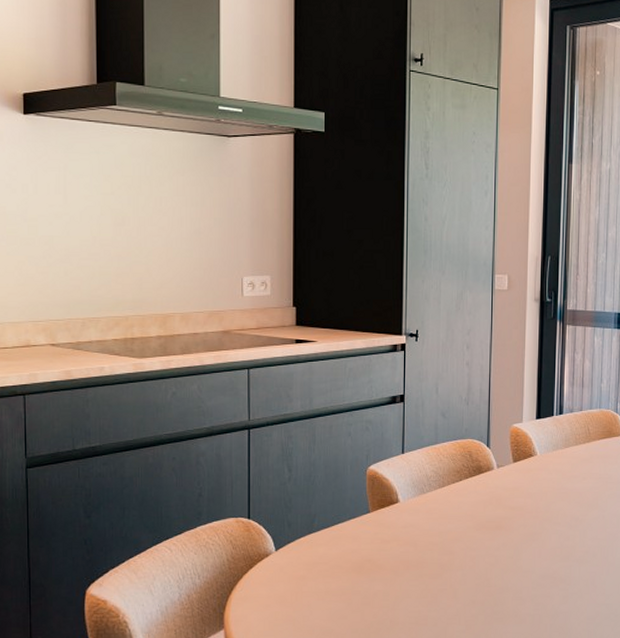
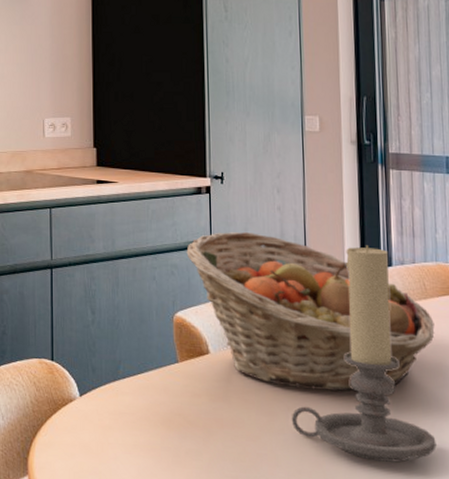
fruit basket: none [381,386,594,529] -> present [186,231,435,392]
candle holder: none [469,396,589,586] -> present [291,245,437,463]

